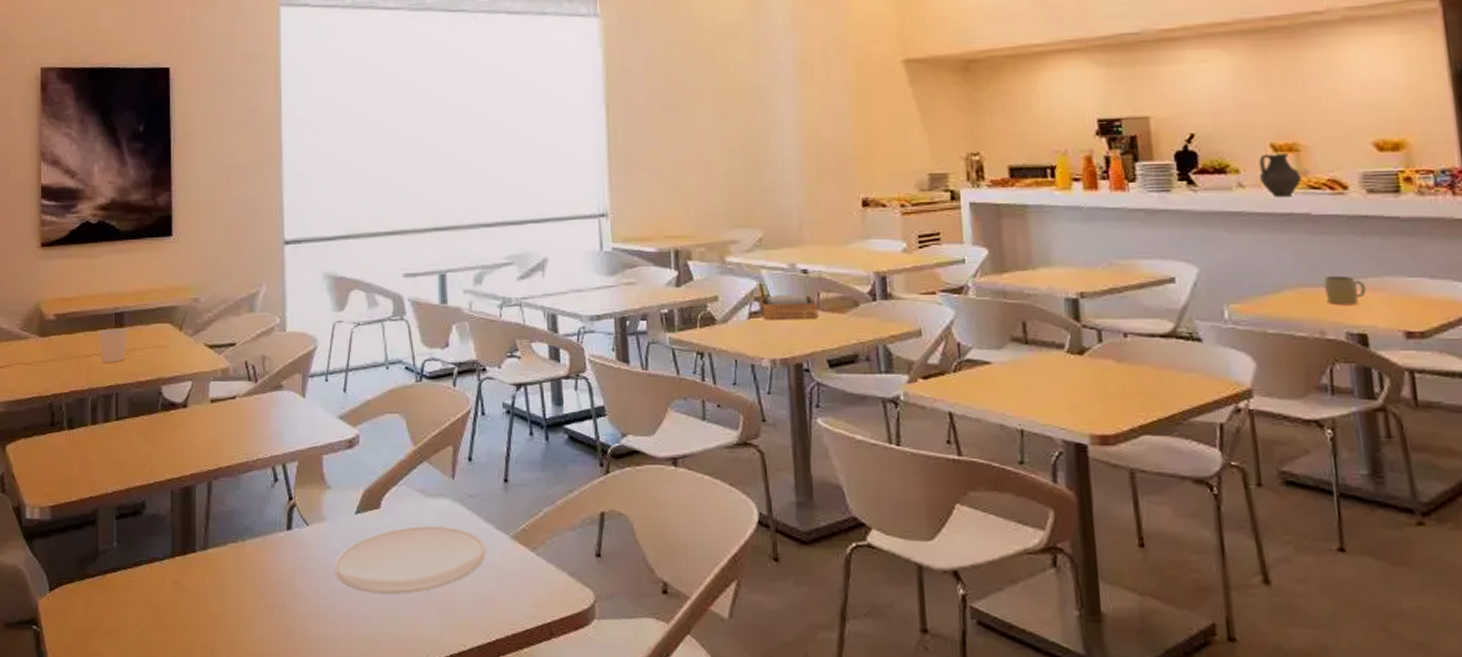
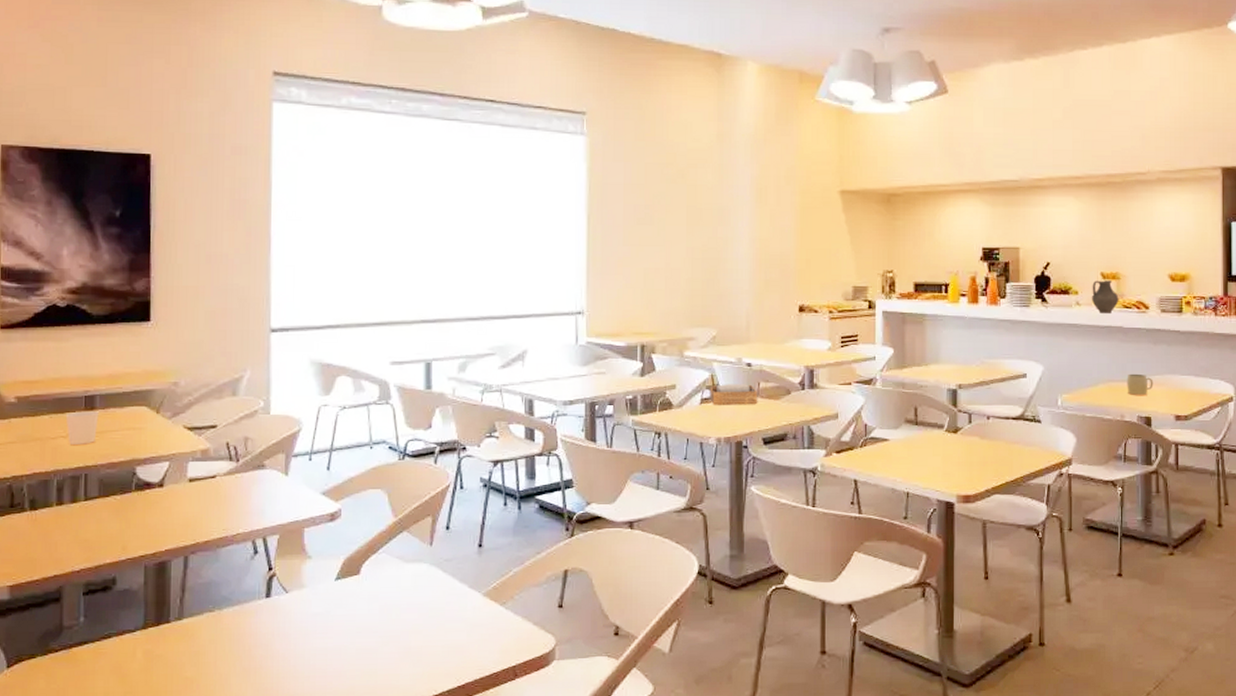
plate: present [334,526,487,594] -> none [312,588,460,650]

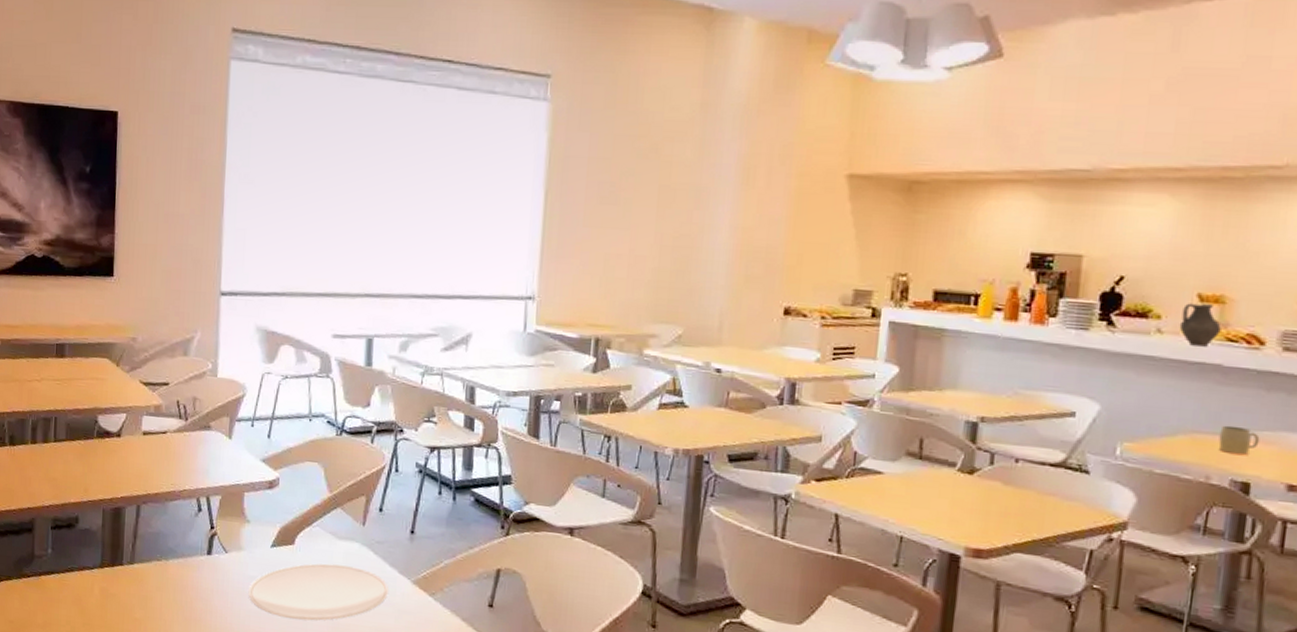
dixie cup: present [65,411,99,446] -> none [40,358,68,390]
plate: none [312,588,460,650] -> present [248,563,389,621]
napkin holder: present [710,384,758,406] -> none [669,389,727,417]

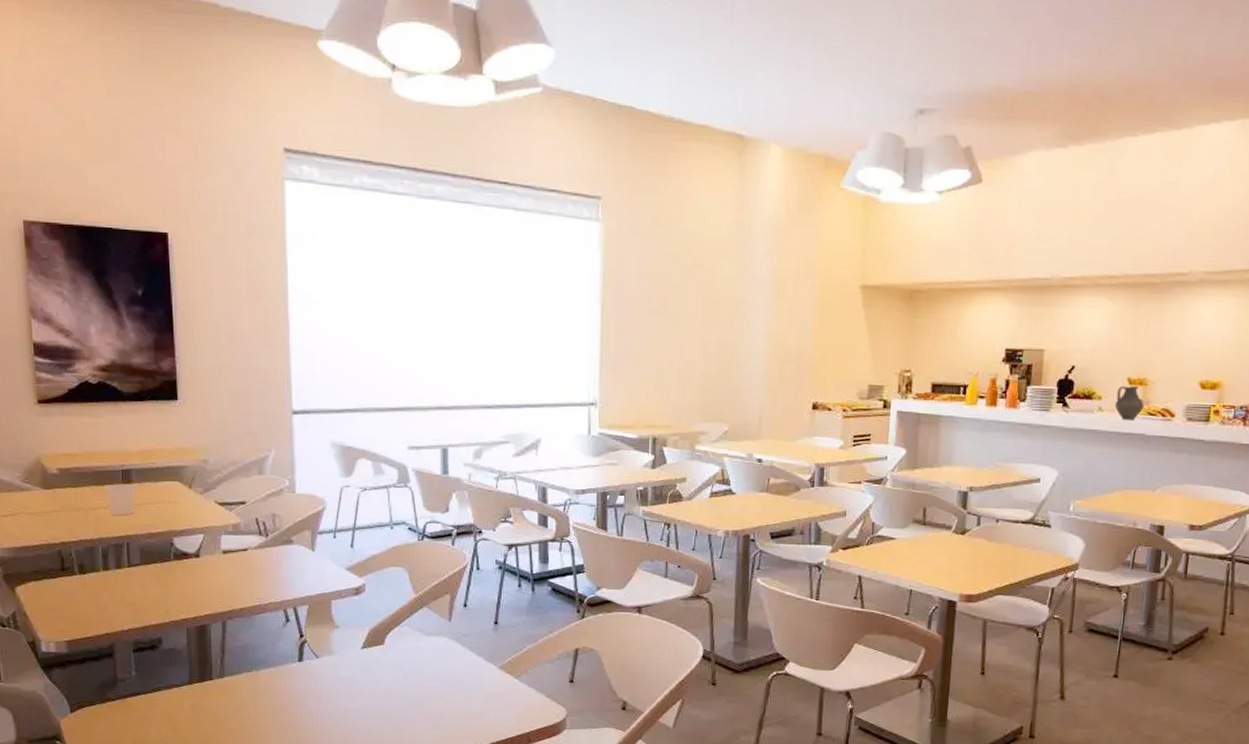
dixie cup: none [40,358,68,390] -> present [105,484,136,516]
plate: present [248,563,389,621] -> none [342,659,478,712]
mug: present [1218,425,1260,456] -> none [1142,482,1171,505]

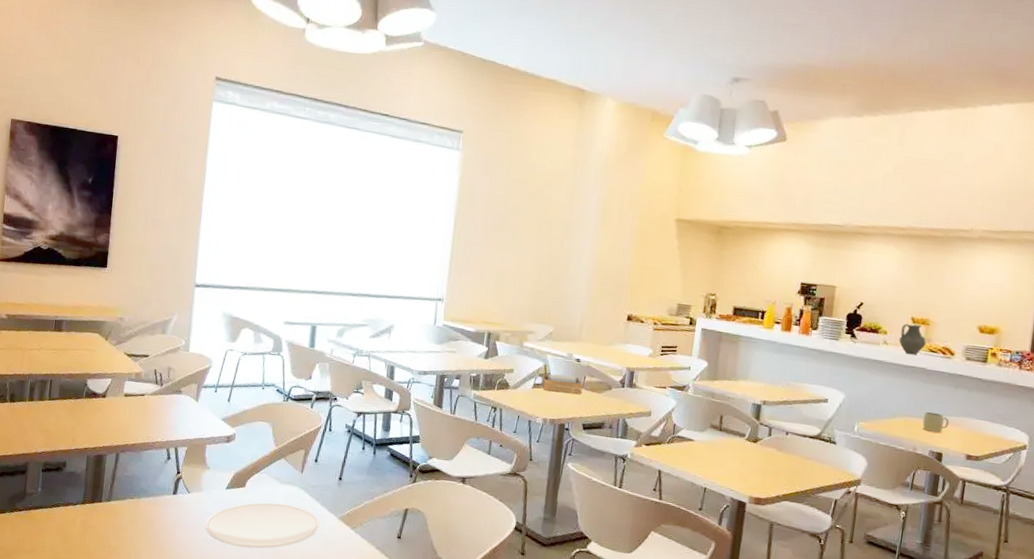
dixie cup: present [105,484,136,516] -> none [40,331,64,358]
plate: none [342,659,478,712] -> present [205,502,320,549]
napkin holder: none [719,479,768,500] -> present [541,373,583,395]
mug: none [1142,482,1171,505] -> present [922,411,950,434]

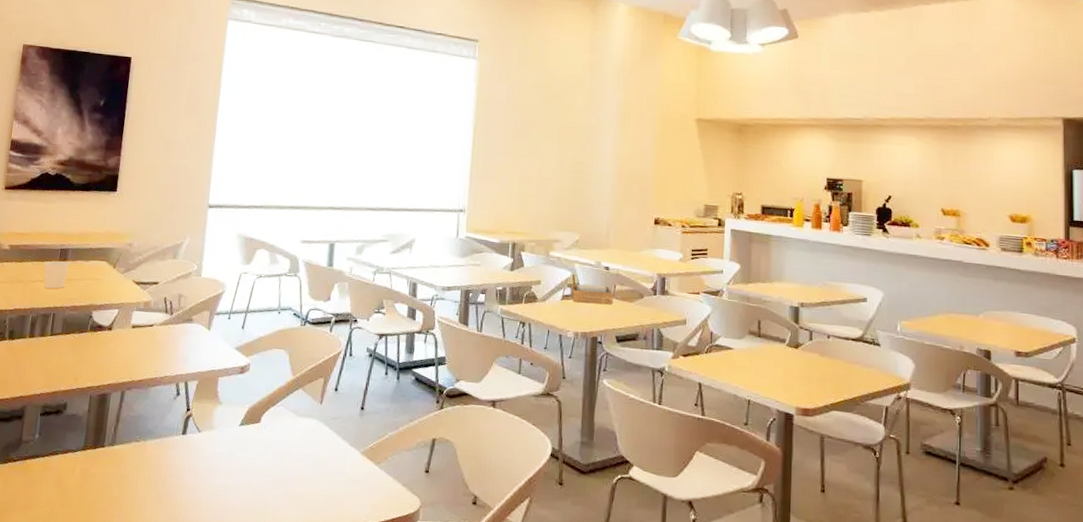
dixie cup: none [40,331,64,358] -> present [44,261,70,289]
plate: present [205,502,320,549] -> none [217,439,341,492]
jug: present [898,324,926,356] -> none [931,216,959,249]
mug: present [922,411,950,434] -> none [966,306,993,330]

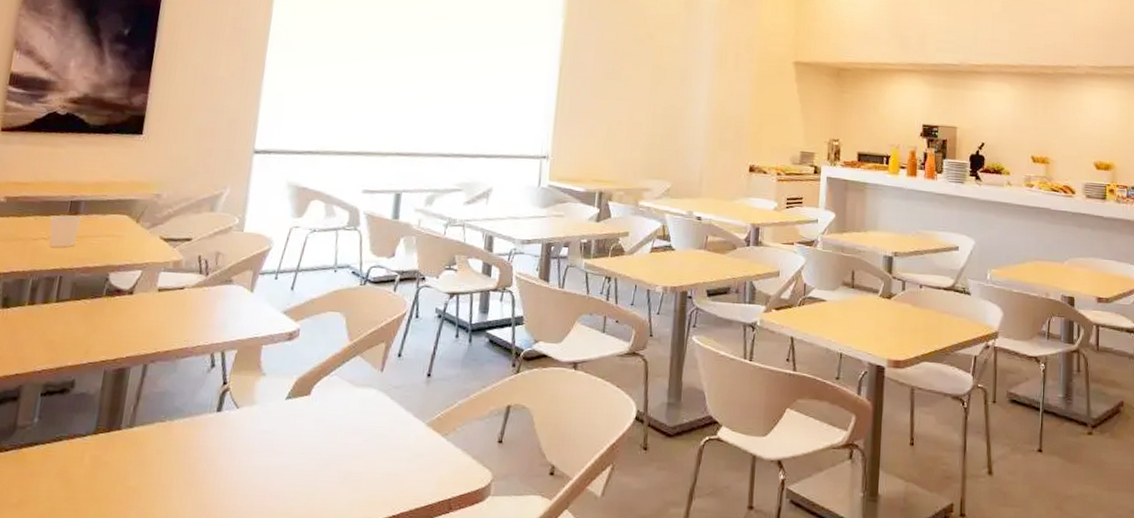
napkin holder: present [570,284,614,305] -> none [660,235,706,258]

